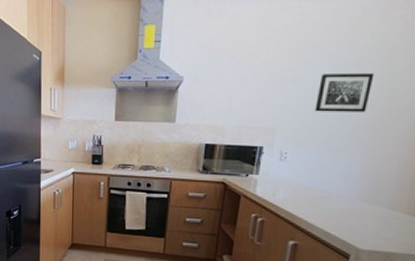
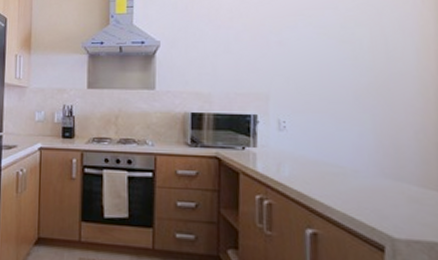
wall art: present [314,73,375,112] -> none [307,35,365,76]

